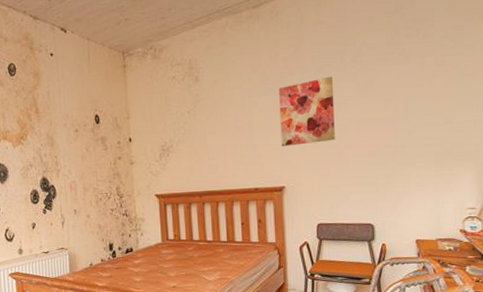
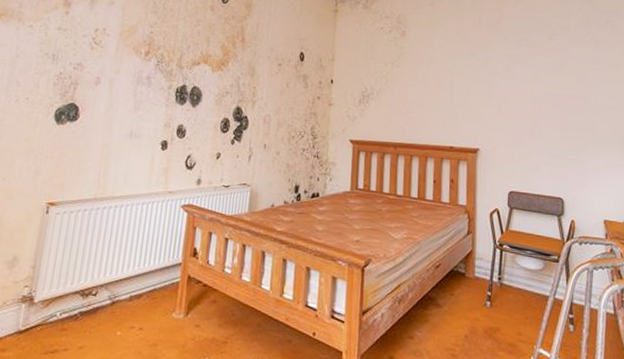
wall art: present [278,76,335,146] -> none [478,49,531,110]

